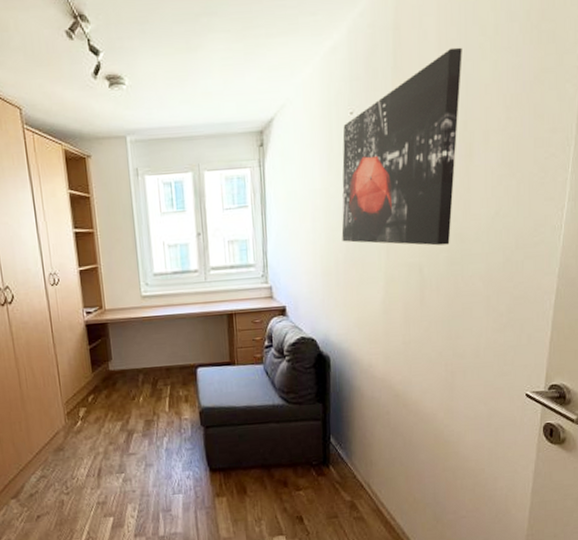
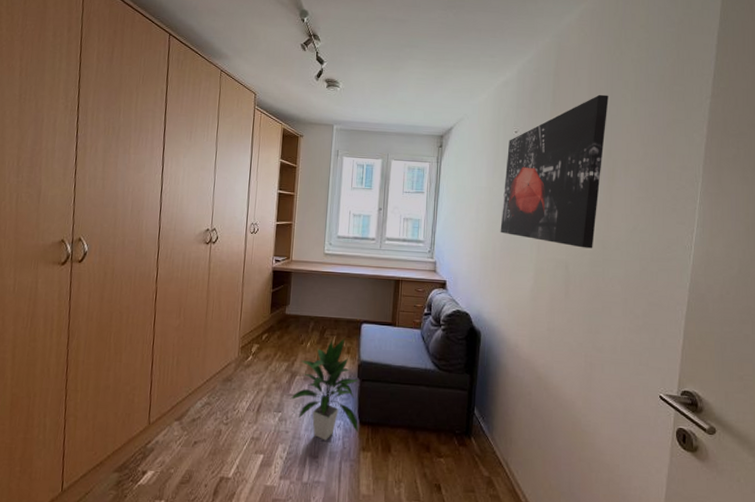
indoor plant: none [131,387,210,494] -> present [290,338,359,441]

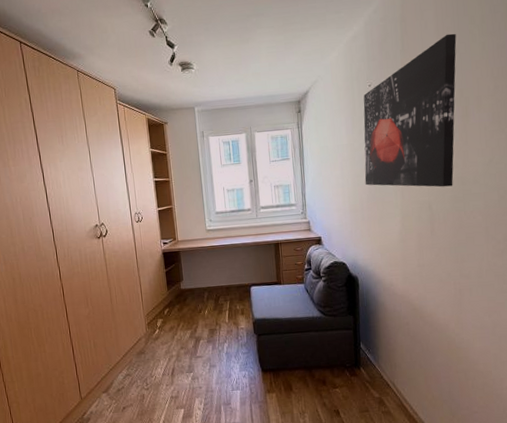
indoor plant: present [290,338,359,441] -> none [198,302,262,390]

